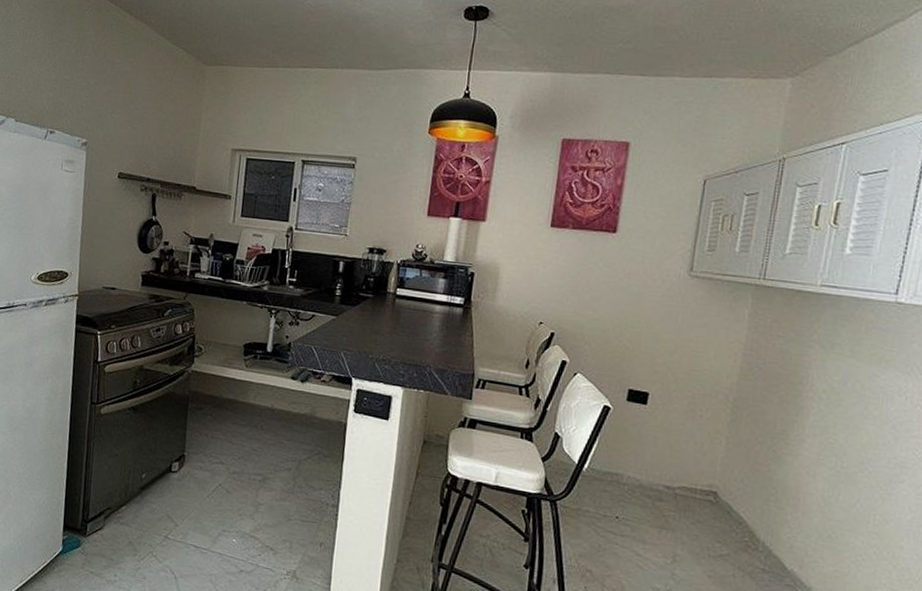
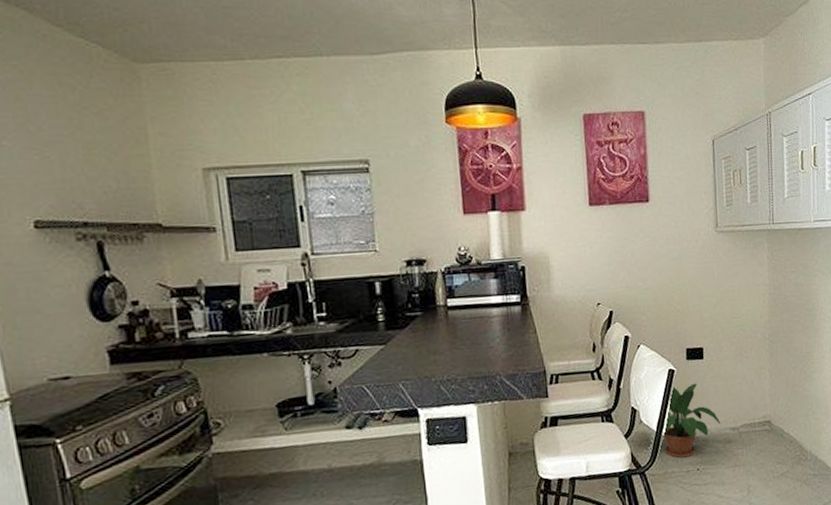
potted plant: none [560,422,654,501] -> present [639,383,721,458]

